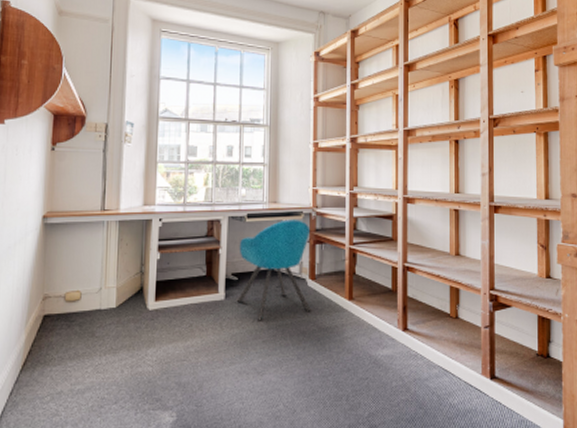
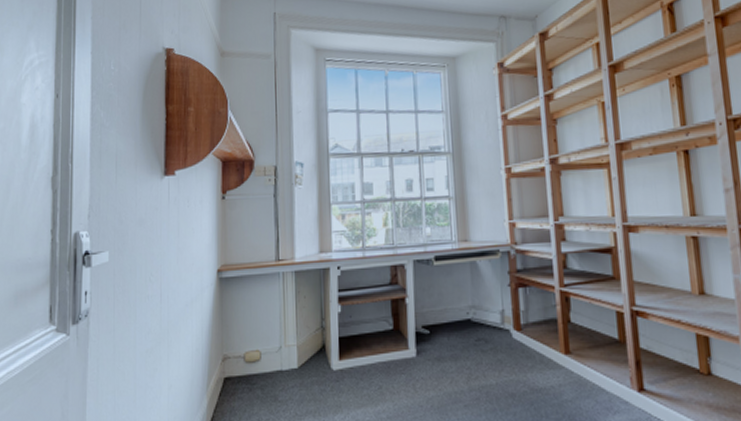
chair: present [238,219,311,321] -> none [427,259,520,382]

